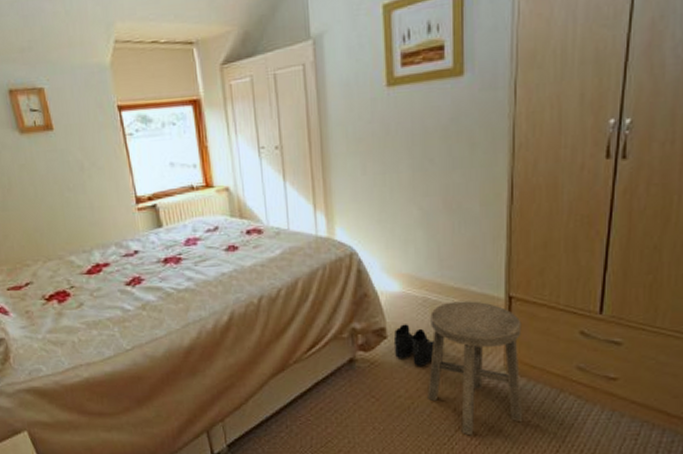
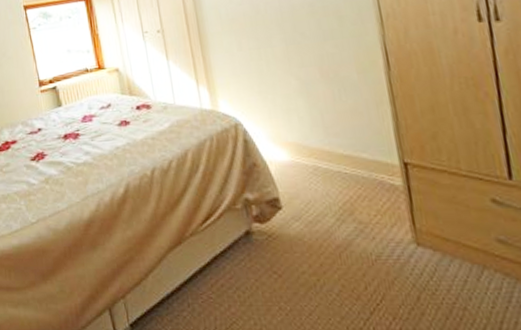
boots: present [393,324,434,366] -> none [288,194,333,239]
stool: present [428,301,523,436] -> none [323,168,446,319]

